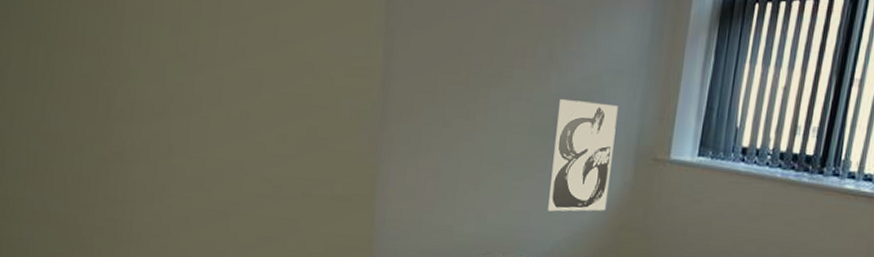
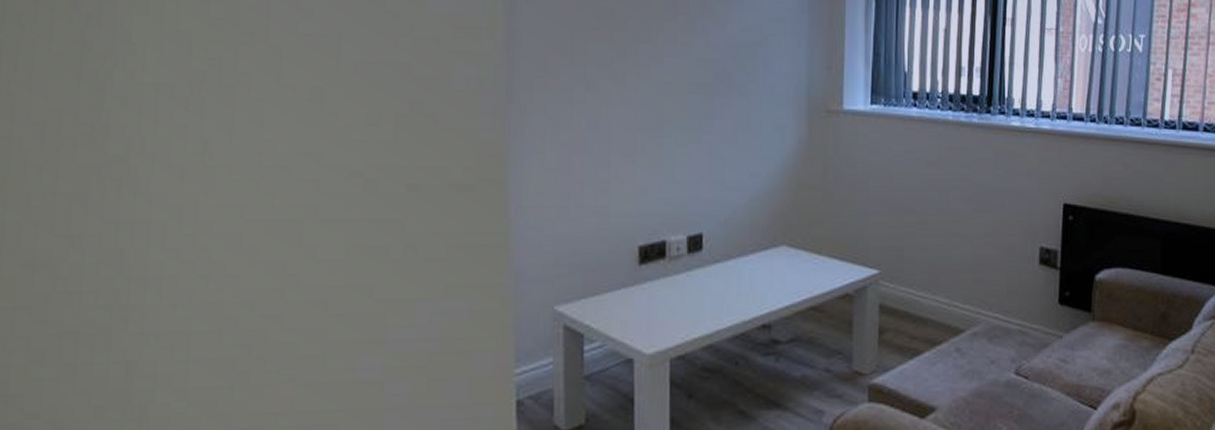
wall art: present [548,99,618,212] -> none [719,53,784,177]

